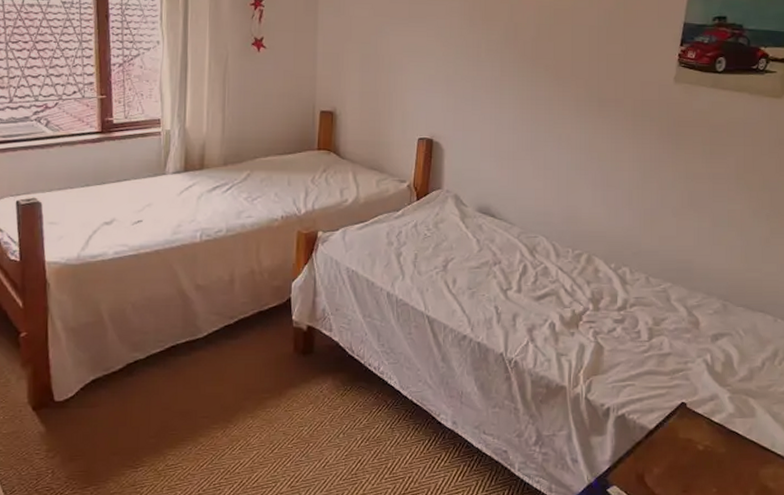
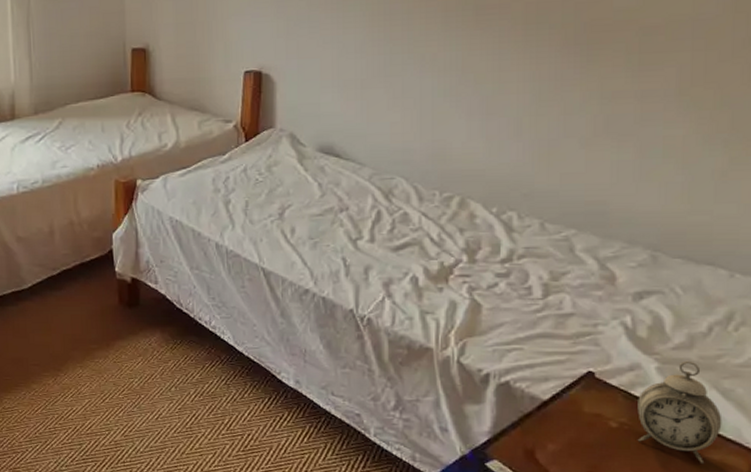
alarm clock: none [717,390,774,478] -> present [637,360,722,465]

